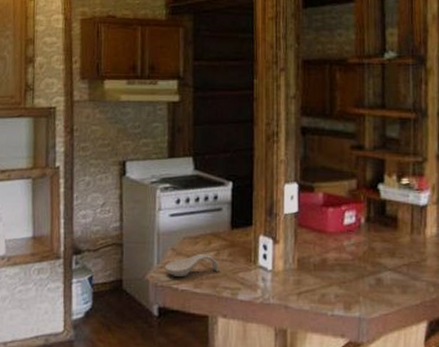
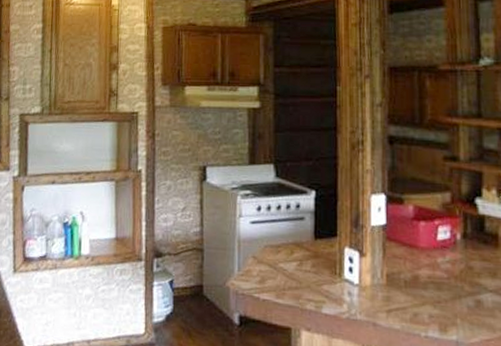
spoon rest: present [164,253,219,278] -> none [245,263,302,287]

